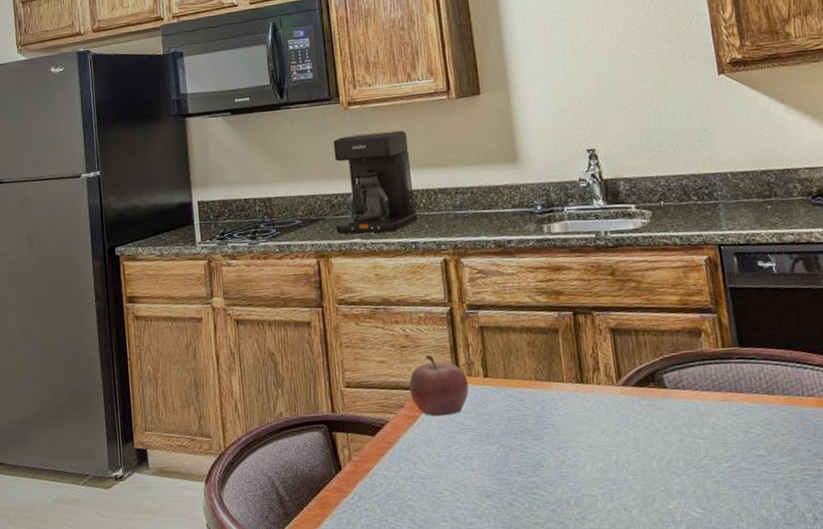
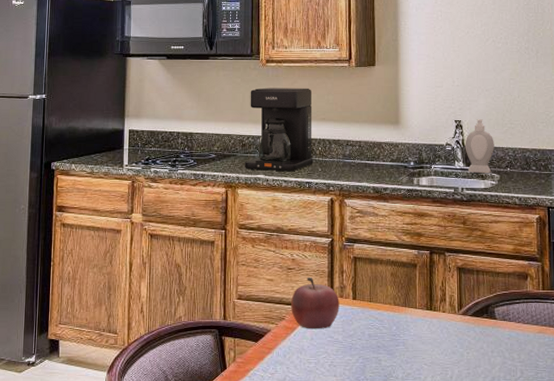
soap bottle: none [602,145,642,212] -> present [465,119,495,174]

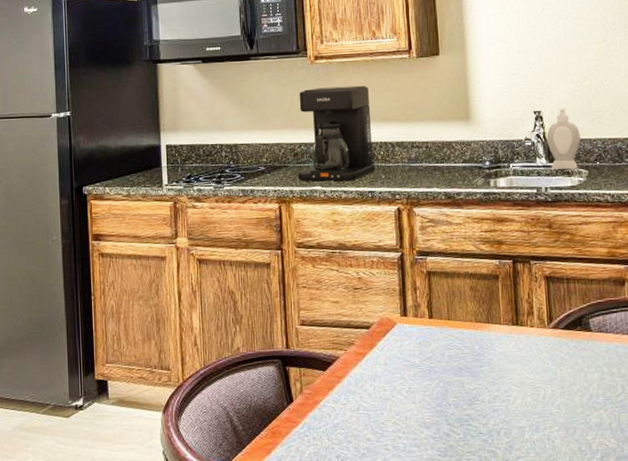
fruit: present [291,277,339,329] -> none [360,297,415,354]

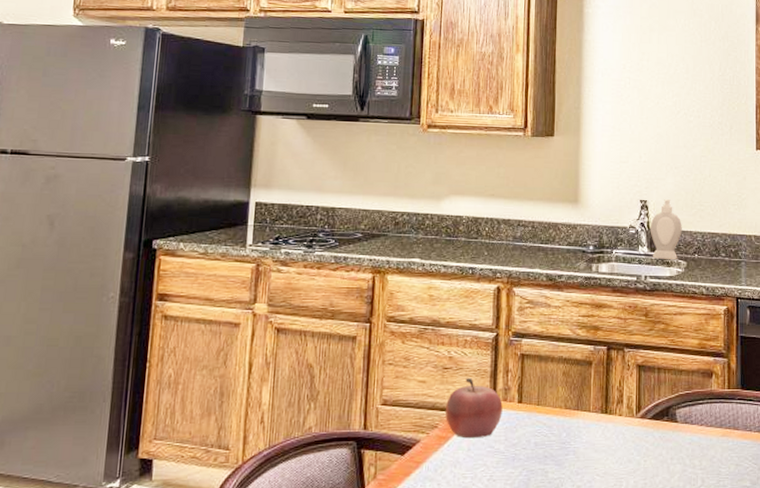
coffee maker: present [298,85,376,182] -> none [397,157,480,255]
fruit: none [360,297,415,354] -> present [446,378,503,439]

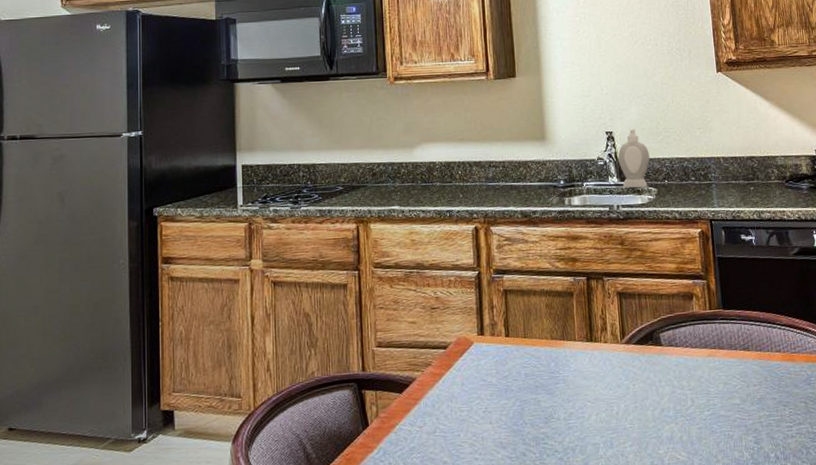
fruit: present [446,378,503,439] -> none [437,316,491,374]

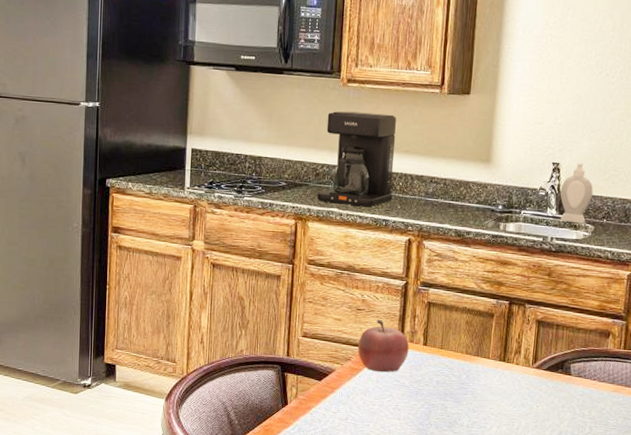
coffee maker: none [377,106,453,201] -> present [317,111,396,207]
fruit: none [437,316,491,374] -> present [358,320,409,373]

